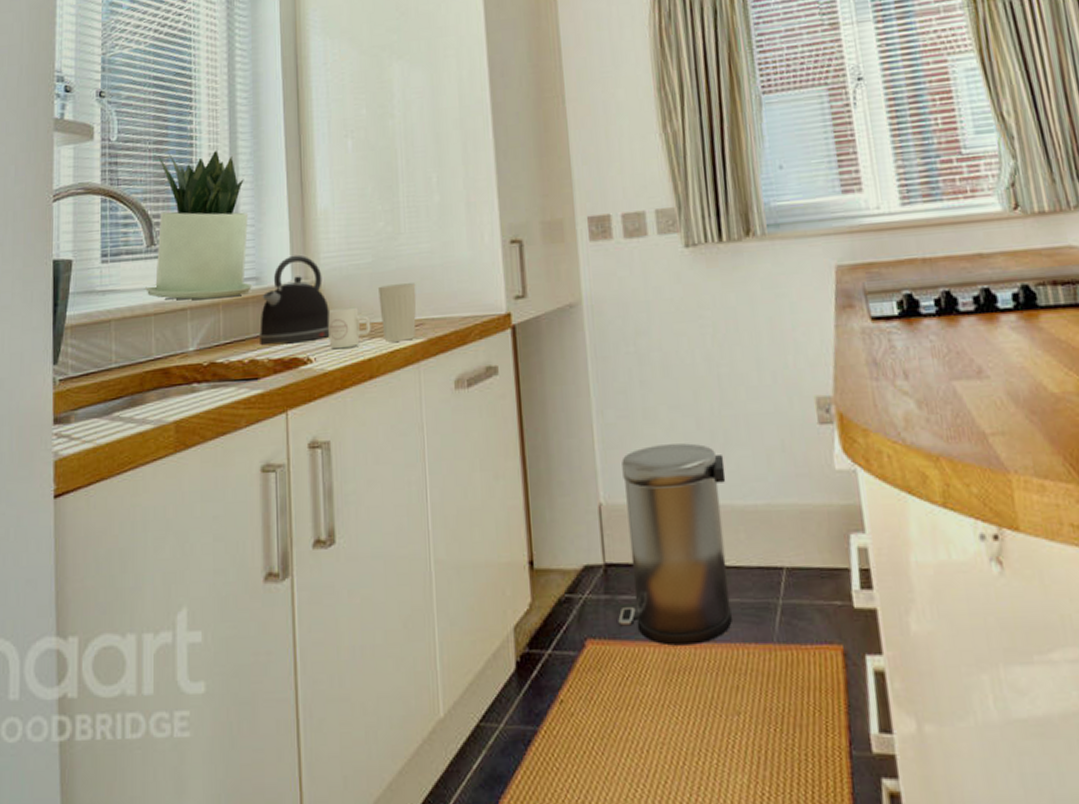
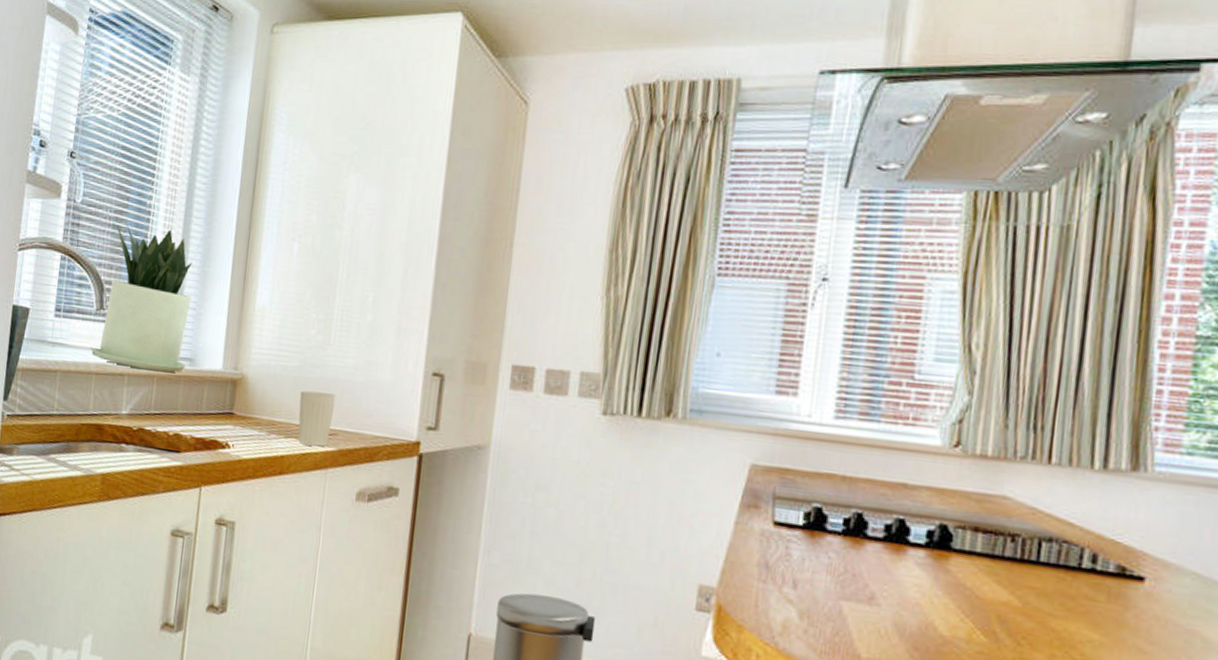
kettle: present [258,254,330,346] -> none [185,344,253,429]
mug: present [328,307,371,350] -> none [247,402,289,442]

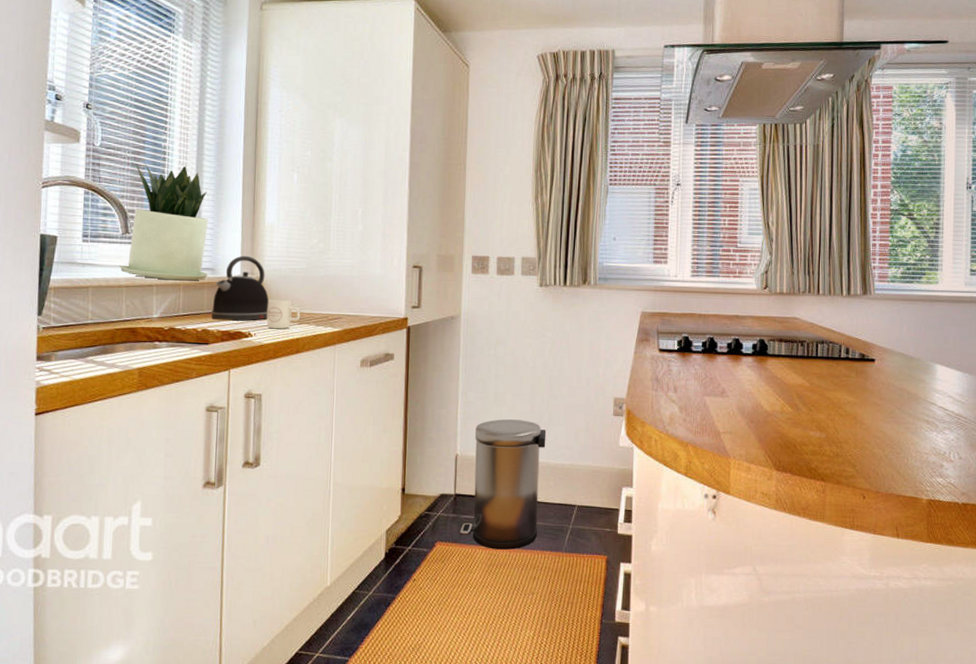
kettle: none [185,344,253,429] -> present [210,255,269,321]
mug: none [247,402,289,442] -> present [266,299,301,329]
cup: present [298,390,336,447] -> none [308,286,338,329]

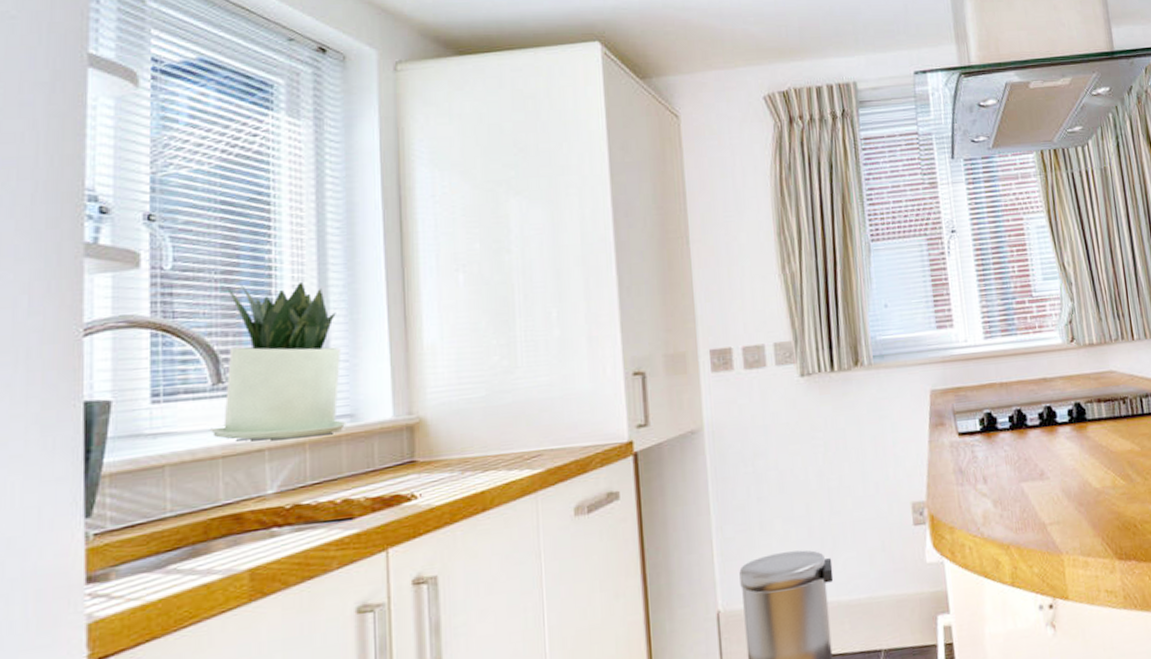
kettle: present [210,255,269,321] -> none [353,390,438,484]
mug: present [266,299,301,329] -> none [435,441,485,484]

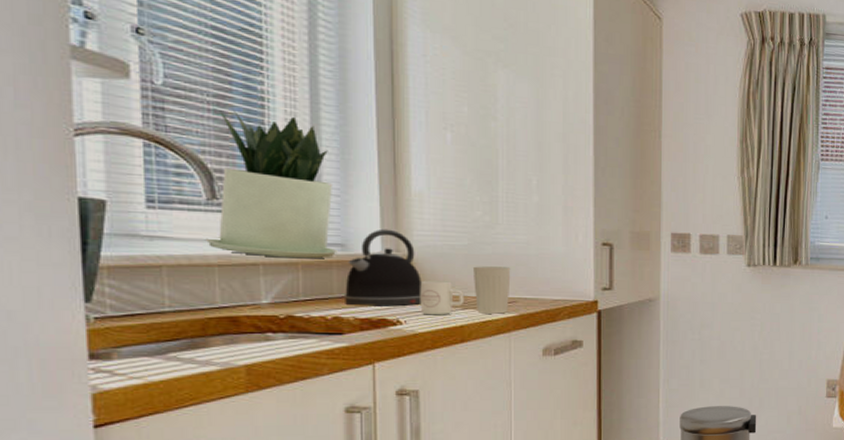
kettle: none [353,390,438,484] -> present [343,229,422,307]
mug: none [435,441,485,484] -> present [420,280,465,315]
cup: none [491,415,534,475] -> present [472,266,511,314]

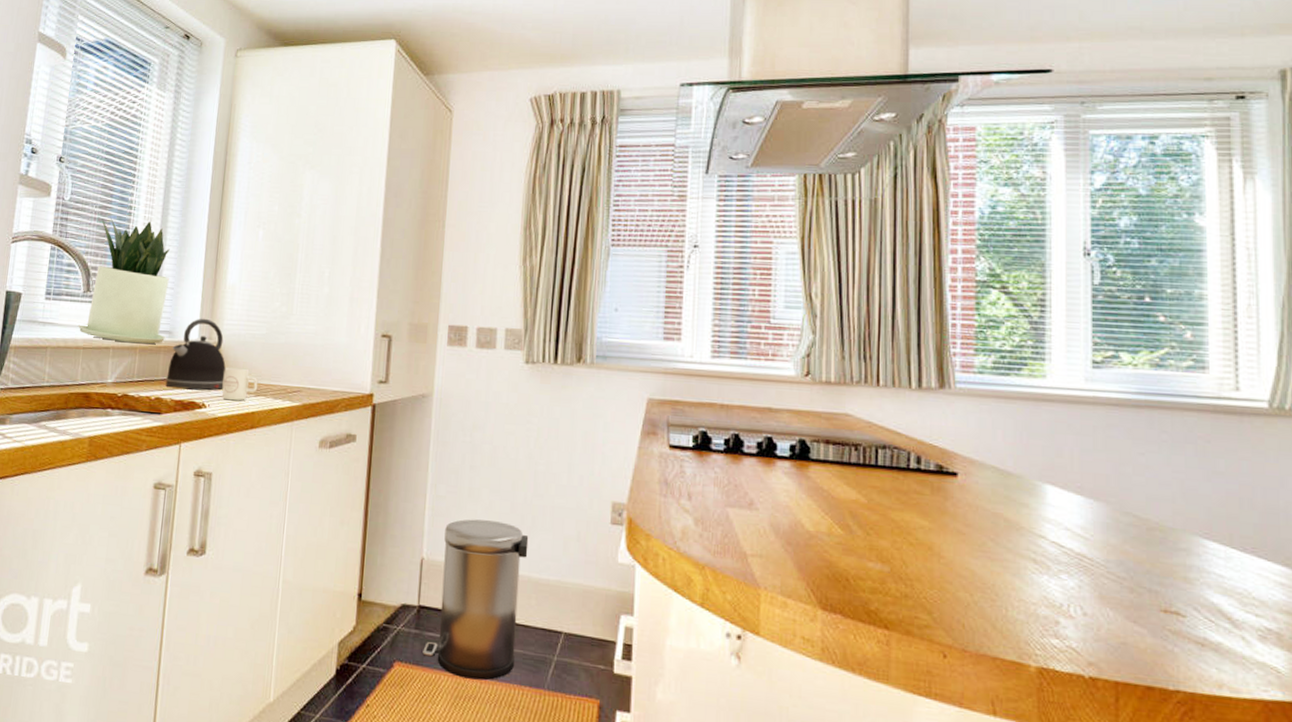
cup: present [472,266,511,314] -> none [266,354,299,403]

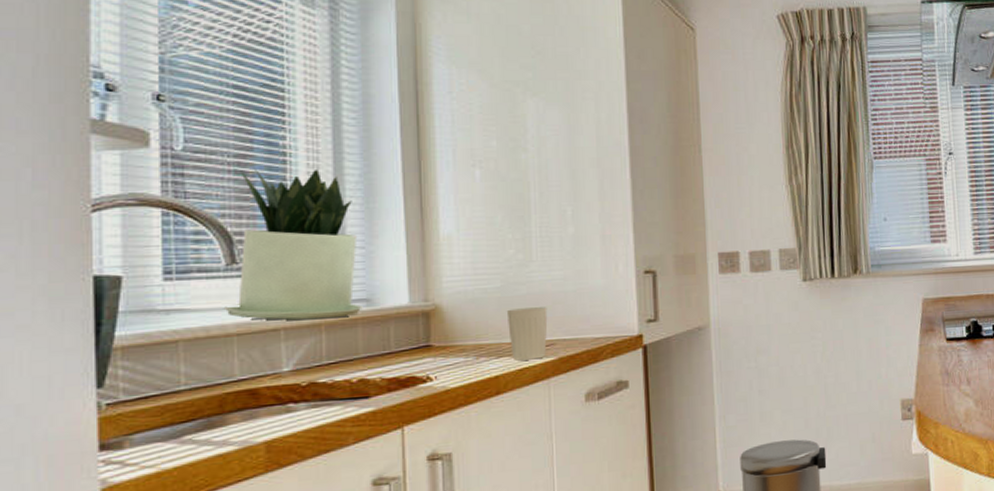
kettle: present [165,318,226,390] -> none [369,278,453,365]
mug: present [222,367,259,401] -> none [451,328,499,368]
cup: none [266,354,299,403] -> present [506,307,548,361]

